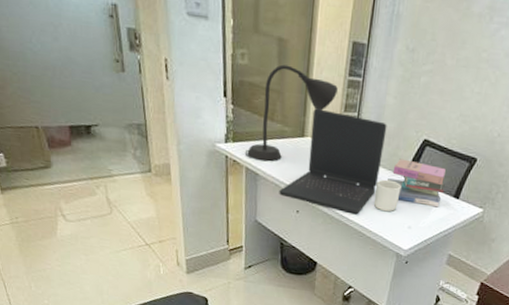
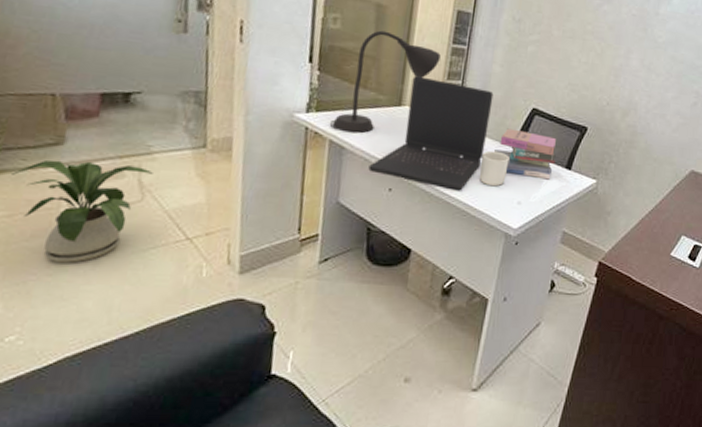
house plant: none [21,180,116,258] -> present [12,160,153,263]

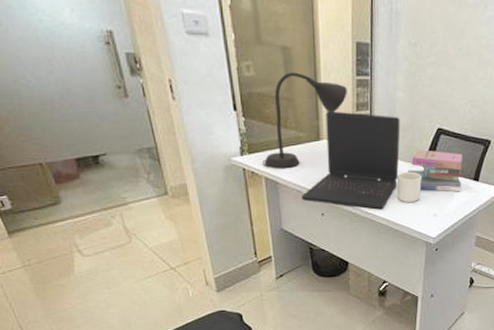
house plant: present [12,160,153,263] -> none [31,215,133,294]

